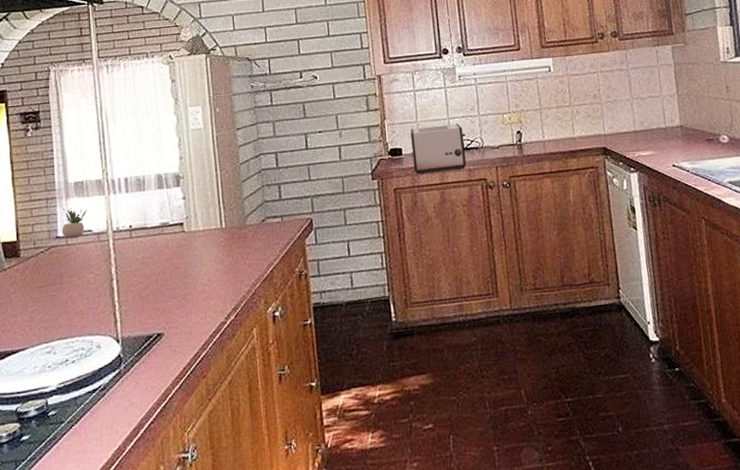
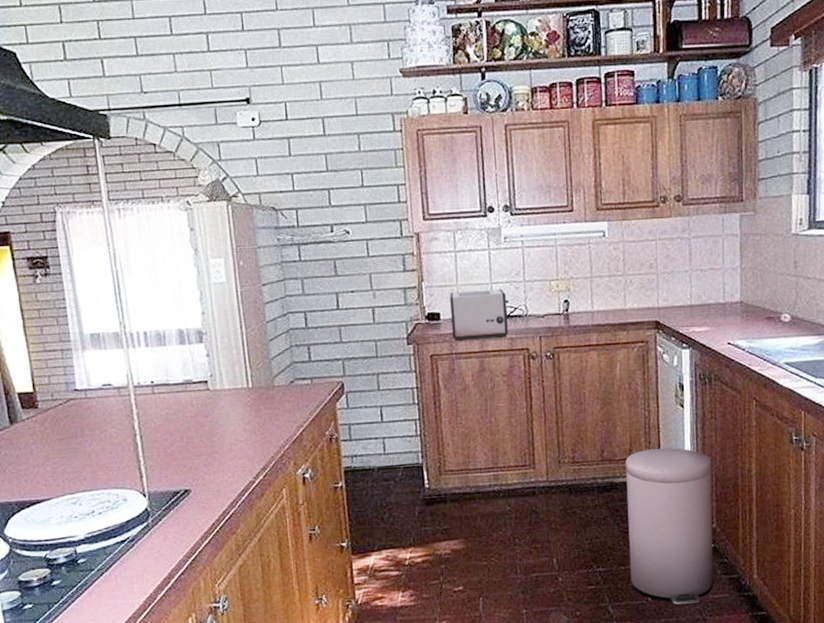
potted plant: present [61,207,88,239] -> none [78,359,106,392]
pedal bin: none [585,270,684,436] -> present [626,447,714,606]

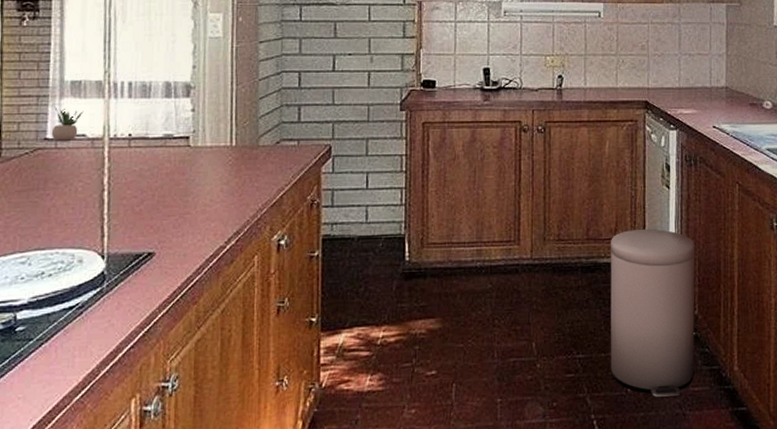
potted plant: none [78,359,106,392] -> present [51,106,84,142]
toaster: present [450,289,509,342] -> none [445,61,504,110]

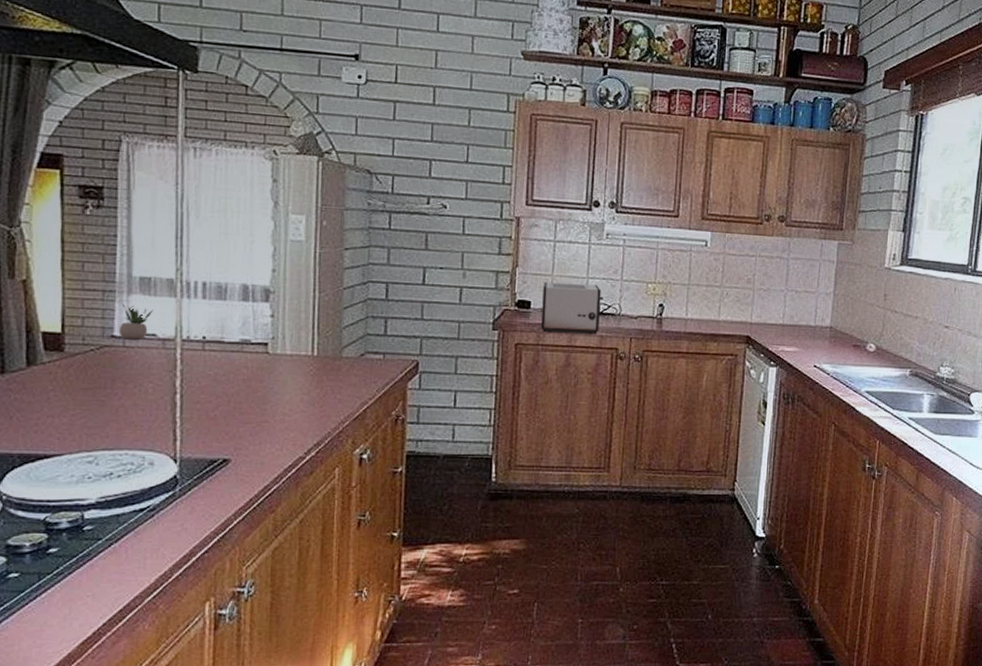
toaster: none [445,61,504,110] -> present [540,282,604,335]
pedal bin: present [610,228,696,399] -> none [692,463,786,626]

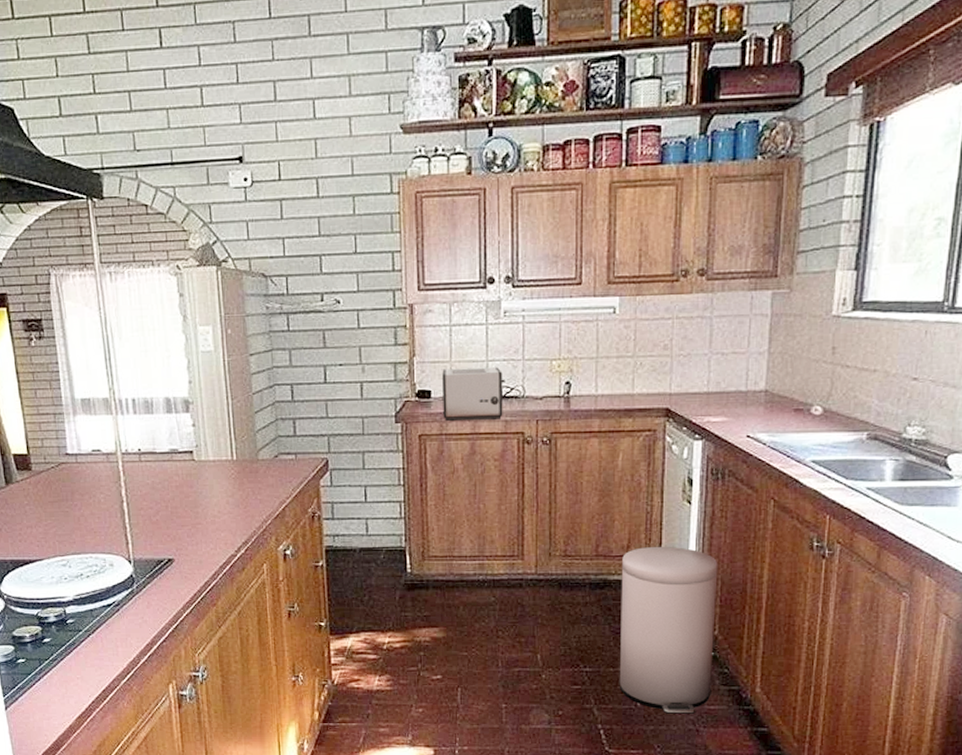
potted plant: present [118,302,154,341] -> none [70,423,96,457]
pedal bin: none [692,463,786,626] -> present [619,546,718,714]

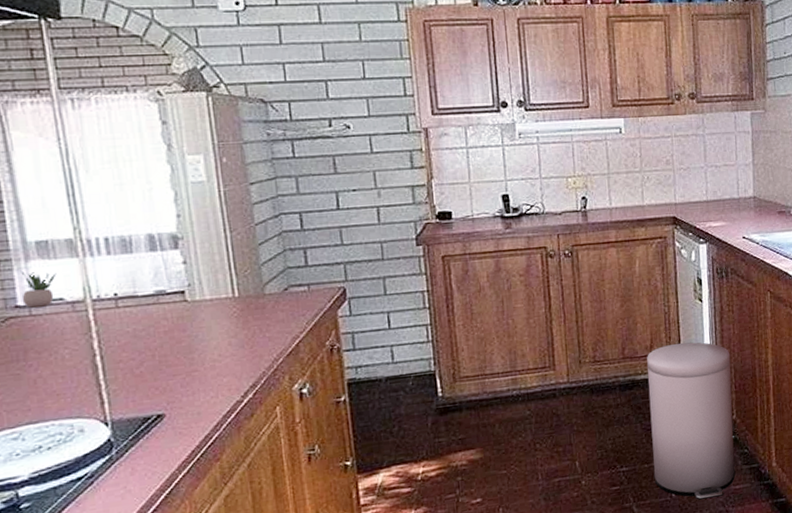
potted plant: none [70,423,96,457] -> present [20,270,57,309]
toaster: present [442,367,505,422] -> none [462,186,525,242]

